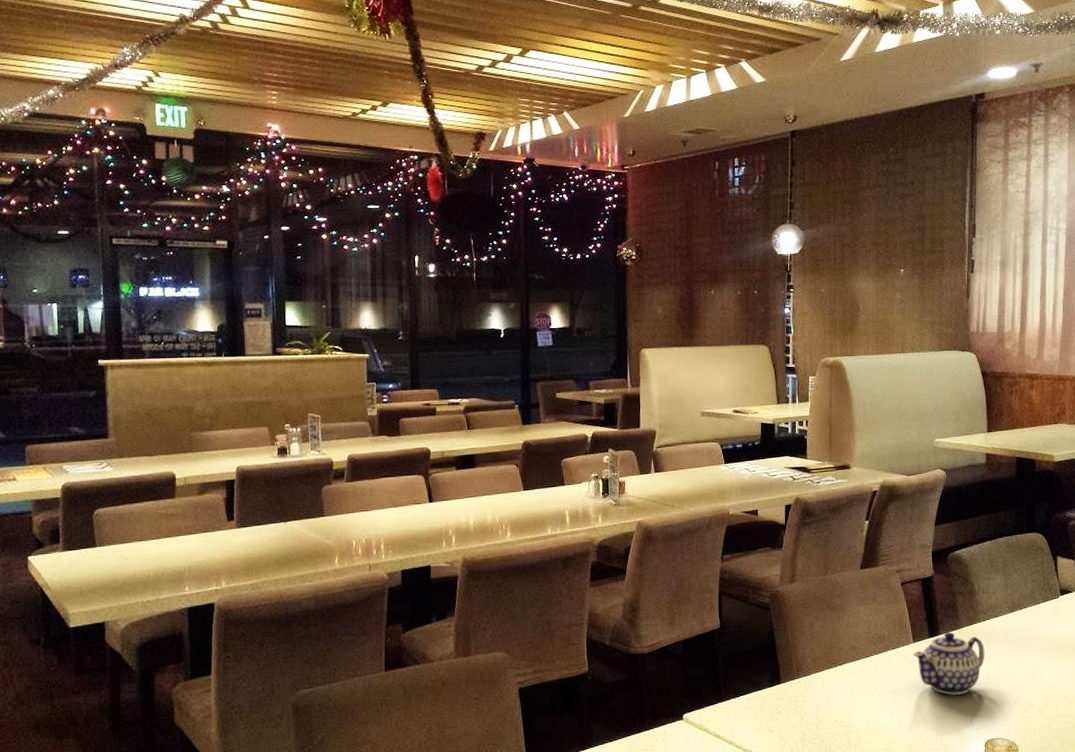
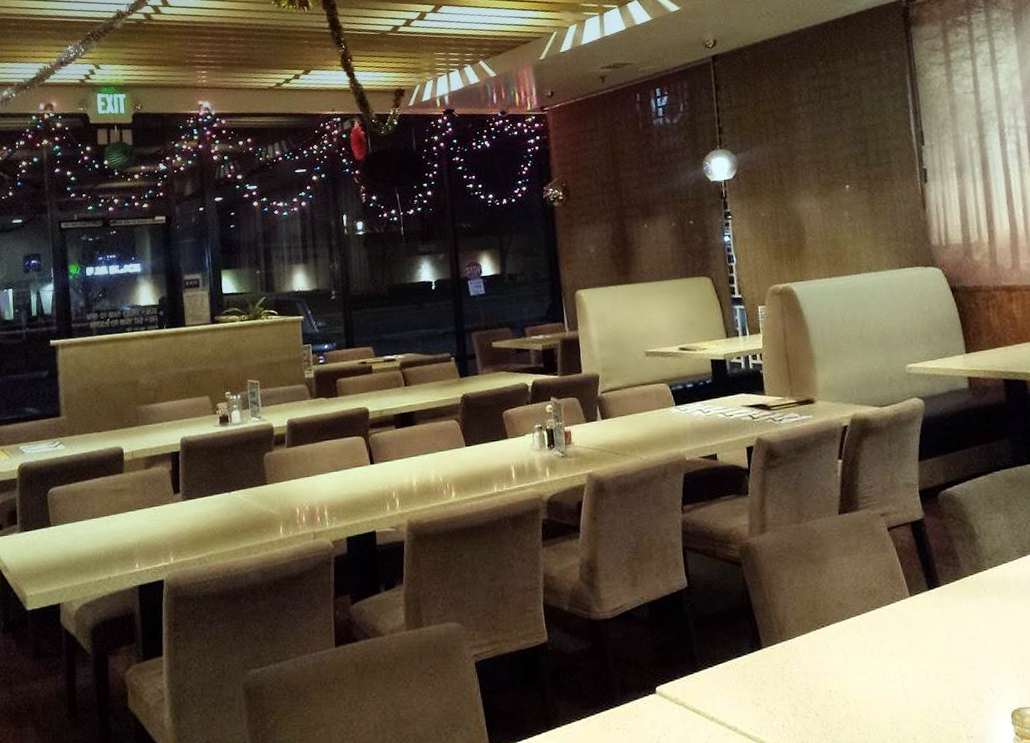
teapot: present [913,632,985,695] -> none [911,582,998,657]

